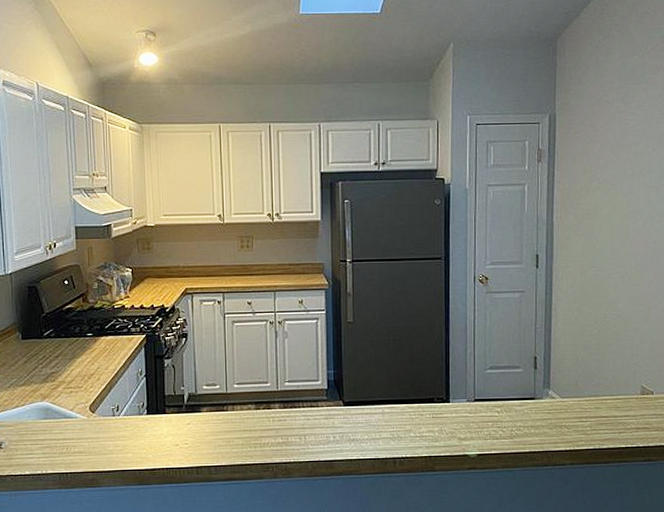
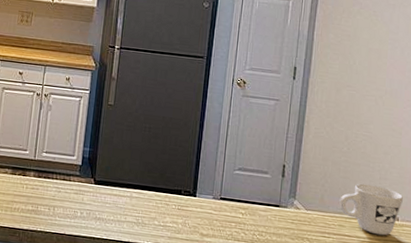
mug: none [594,363,656,411] -> present [339,183,403,236]

